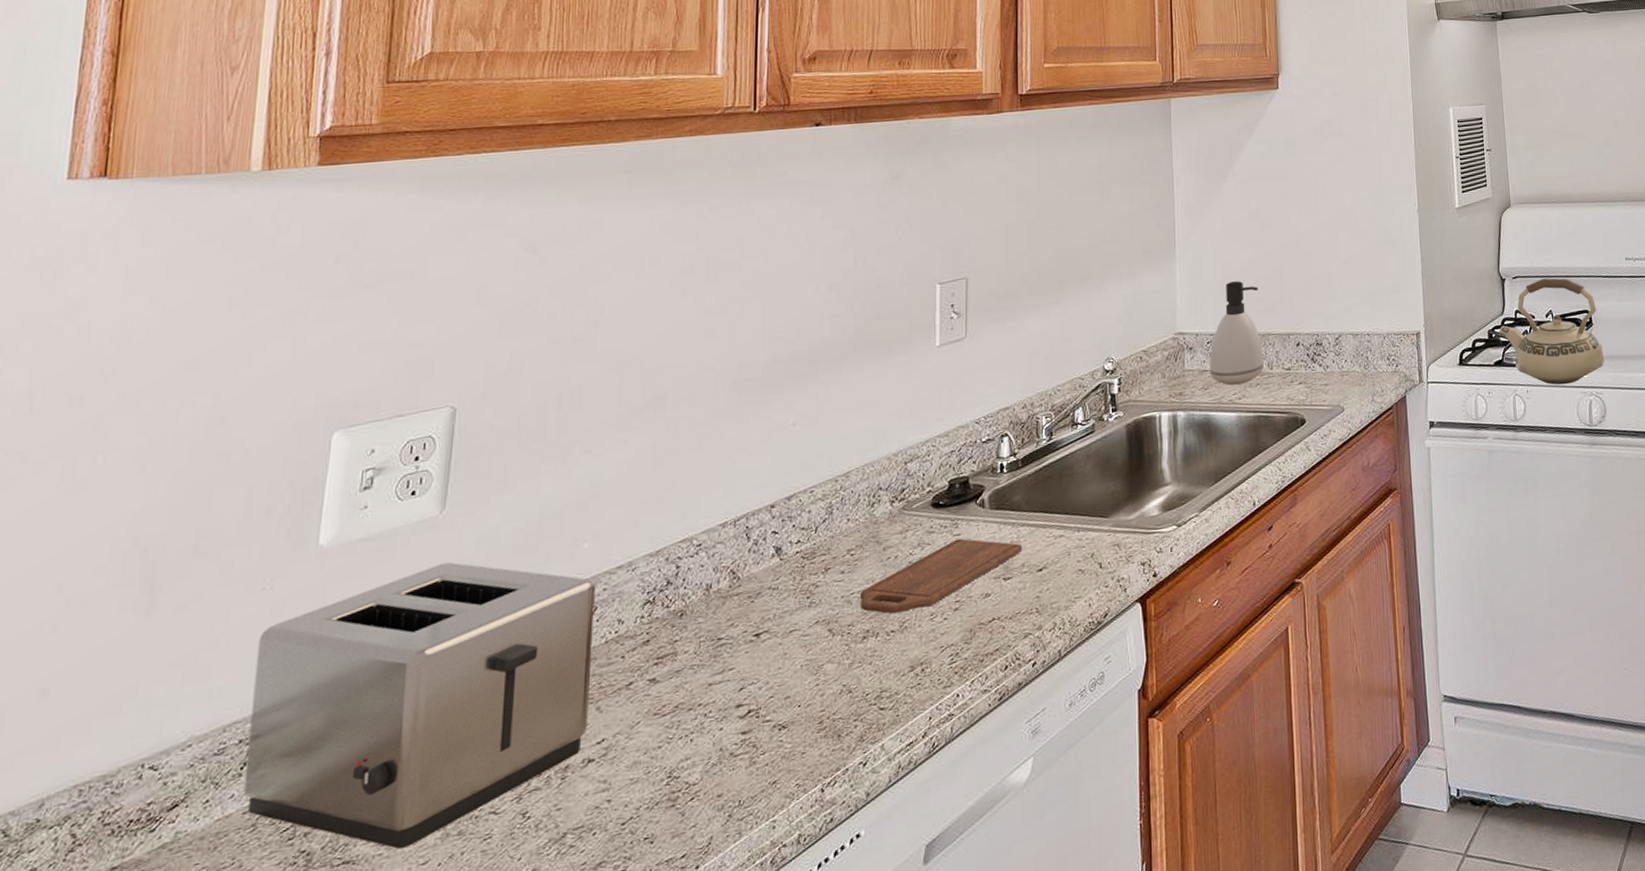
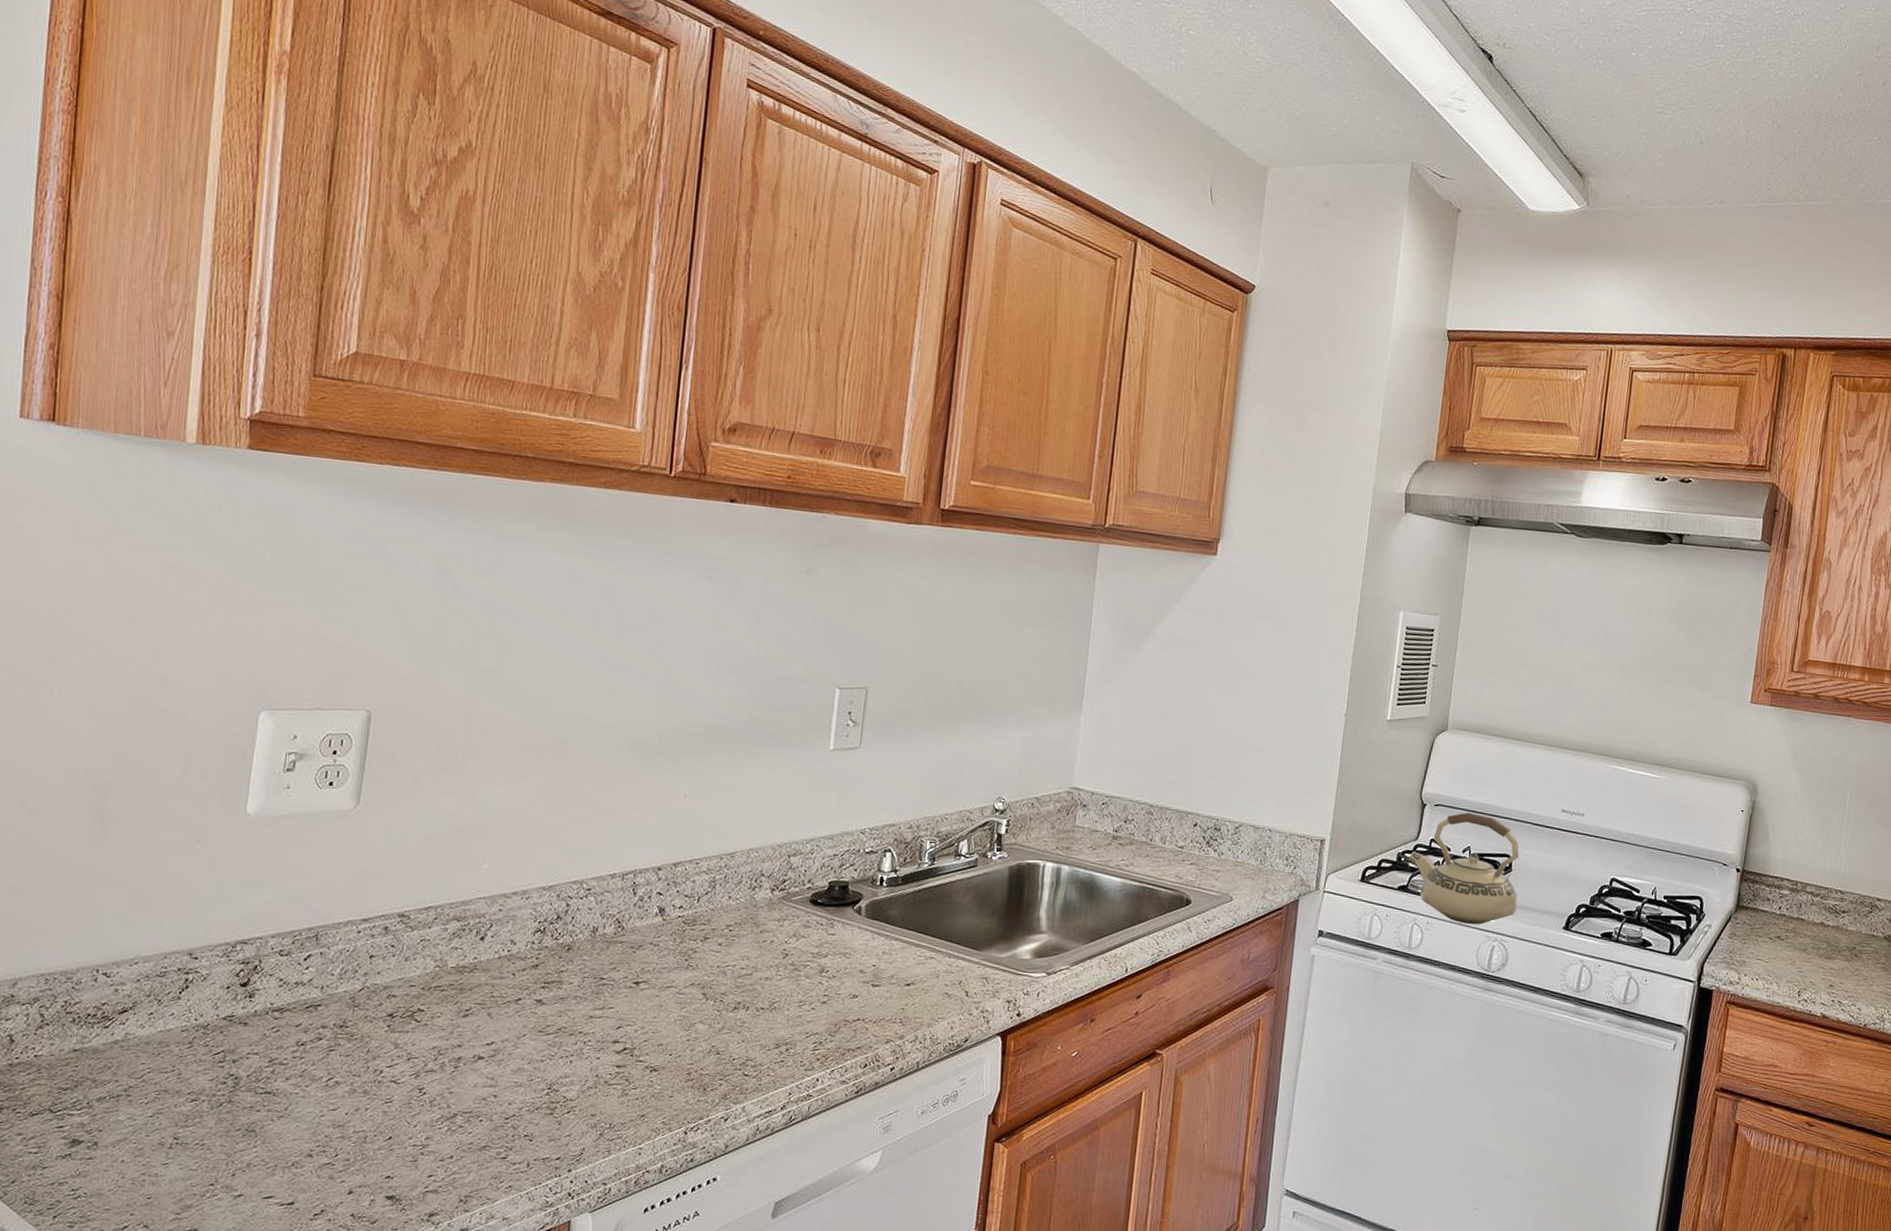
toaster: present [243,562,595,849] -> none [182,853,492,1093]
cutting board: present [860,538,1023,614] -> none [734,938,894,994]
soap dispenser: present [1209,281,1264,386] -> none [1100,747,1163,852]

